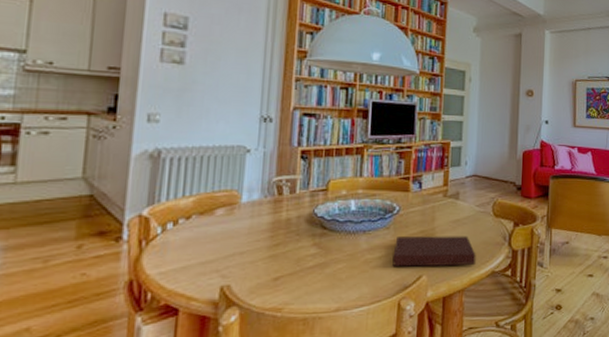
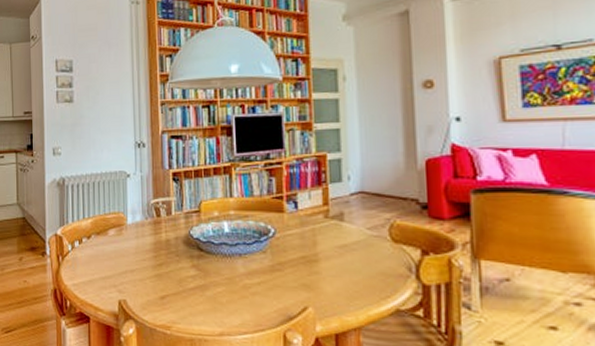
notebook: present [392,236,476,267] -> none [273,262,373,299]

